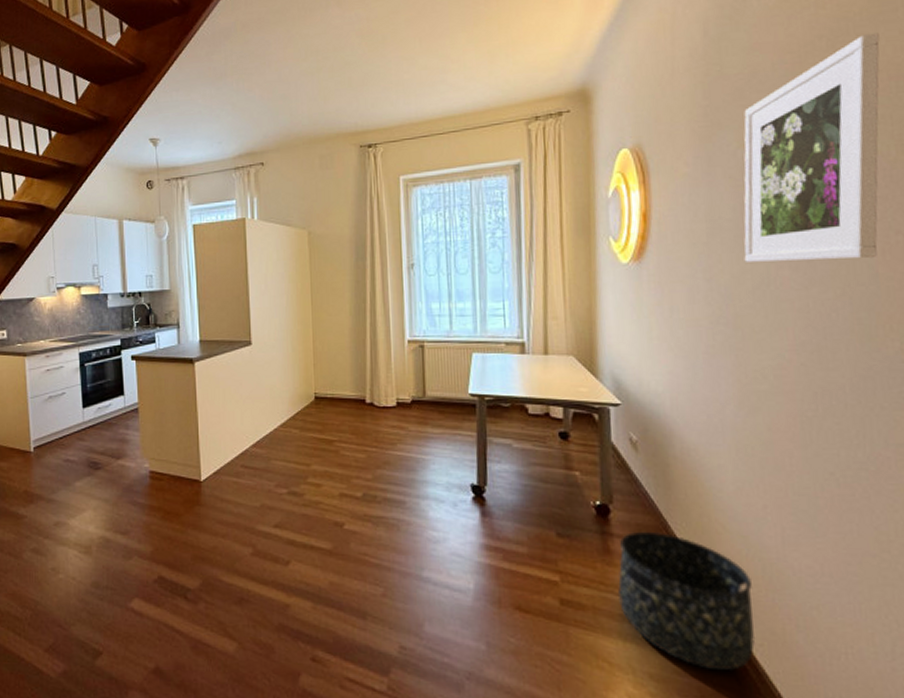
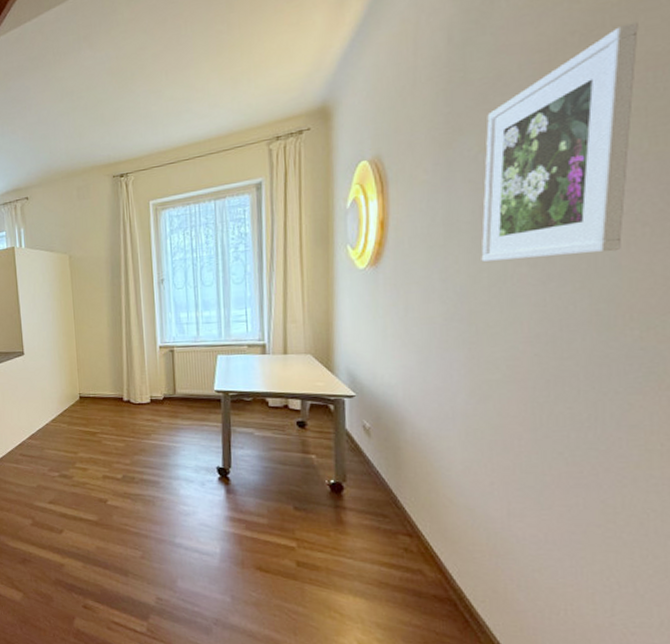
basket: present [617,531,756,671] -> none [349,505,478,623]

